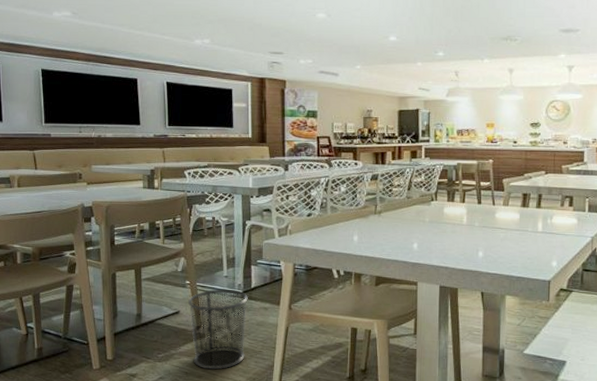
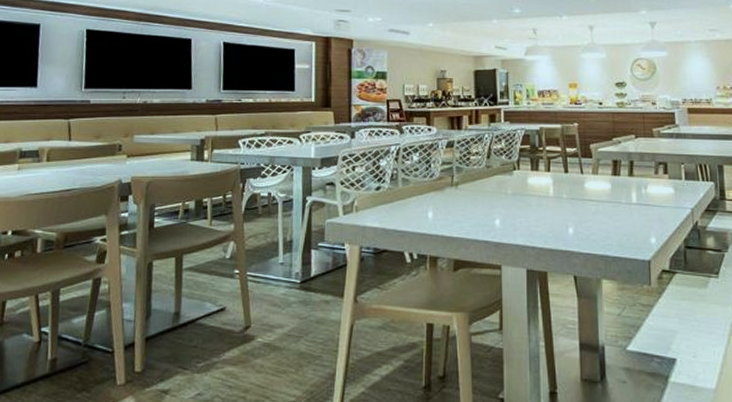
waste bin: present [188,289,248,370] -> none [236,278,307,382]

